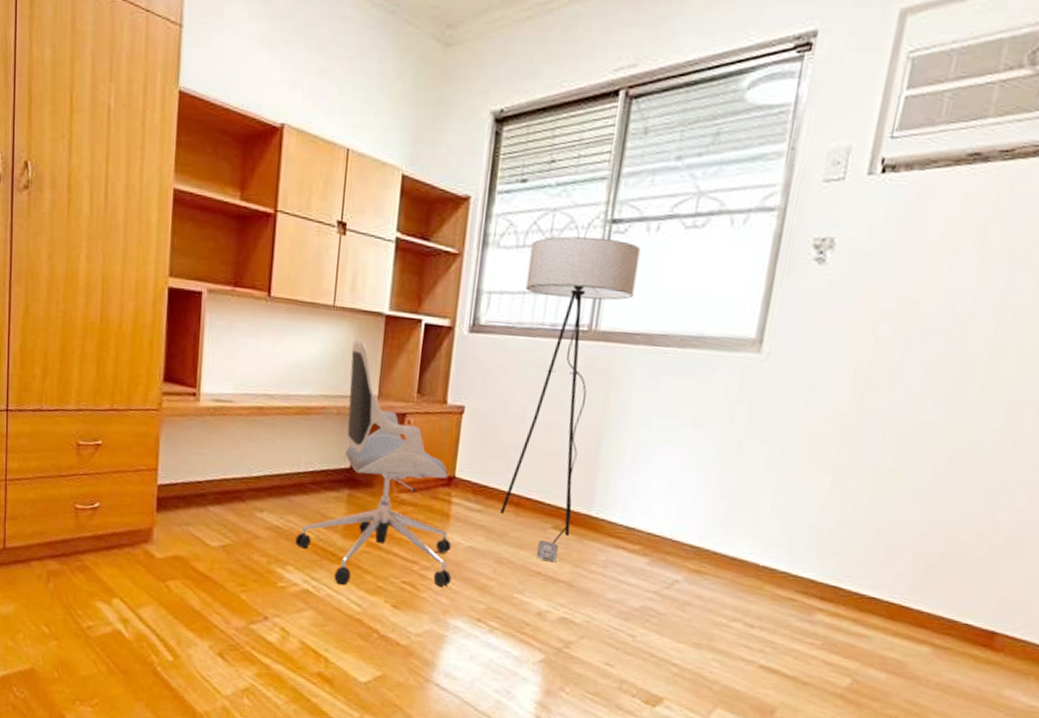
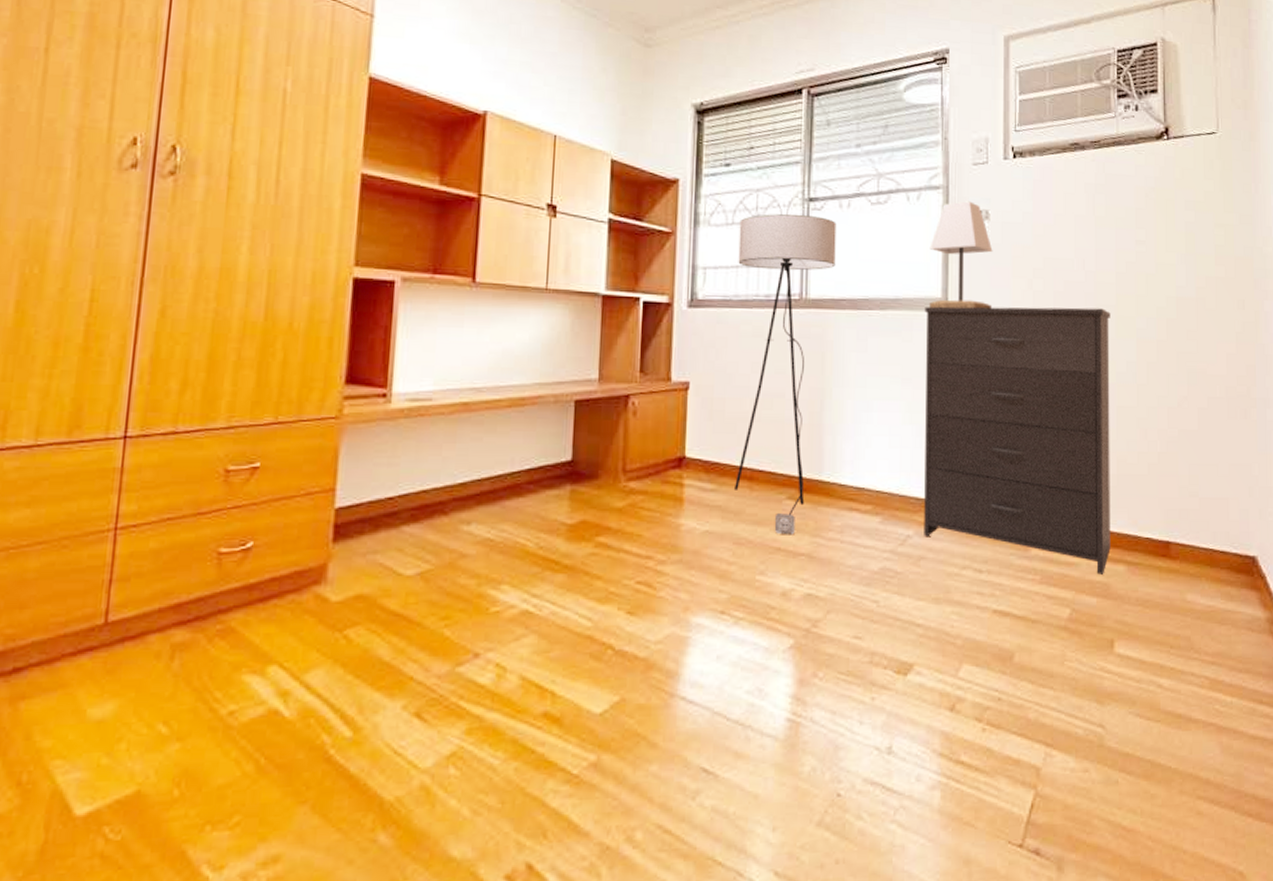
office chair: present [295,340,452,587] -> none [511,322,690,597]
dresser: none [694,347,978,653] -> present [924,306,1111,575]
lamp: none [738,226,832,355] -> present [929,201,993,309]

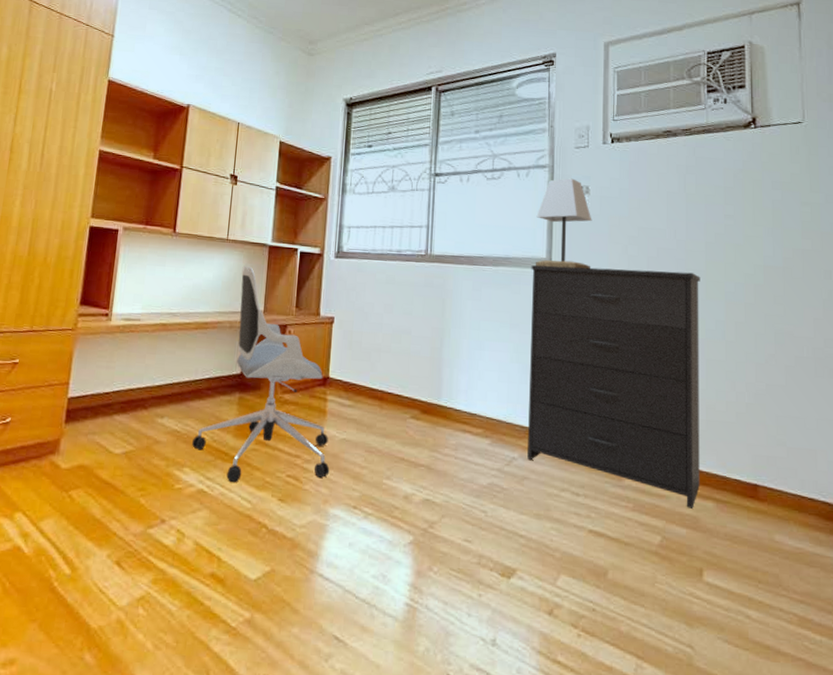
office chair: none [511,322,690,597] -> present [192,266,330,482]
floor lamp: present [735,214,836,535] -> none [368,185,457,449]

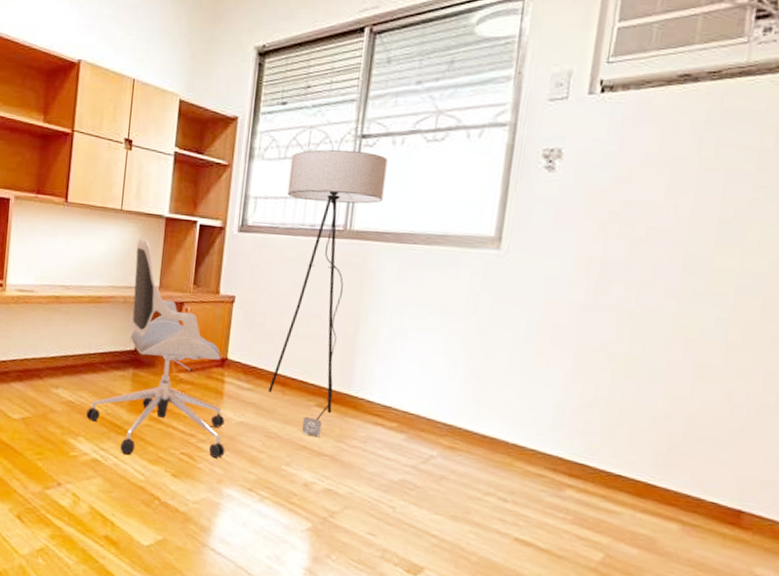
floor lamp: none [368,185,457,449] -> present [268,149,388,438]
dresser: present [527,265,700,509] -> none [448,245,704,529]
lamp: present [535,178,592,269] -> none [479,139,562,251]

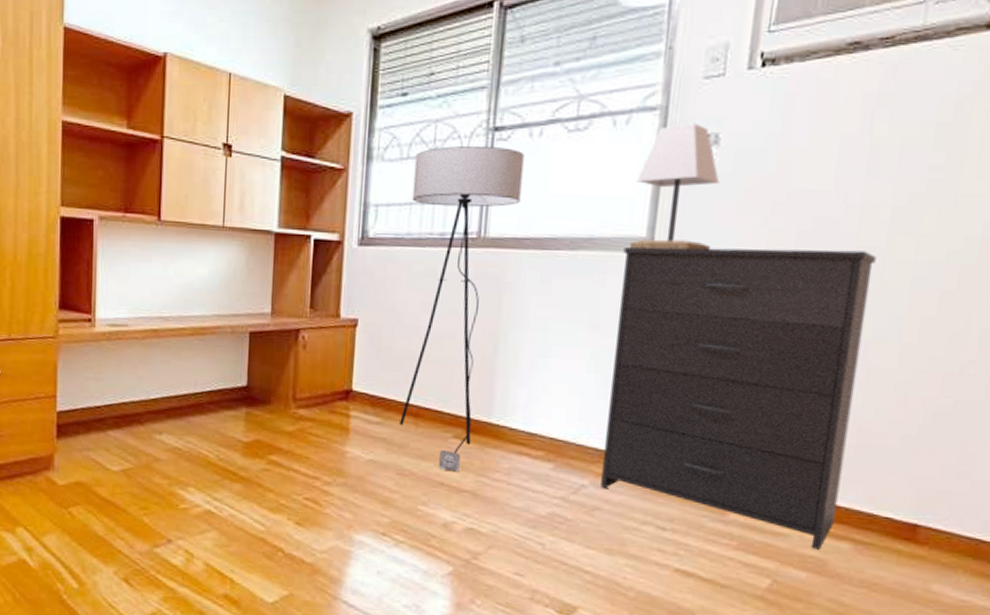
office chair: present [86,238,226,458] -> none [196,259,354,504]
dresser: none [448,245,704,529] -> present [601,246,876,550]
lamp: none [479,139,562,251] -> present [629,123,720,251]

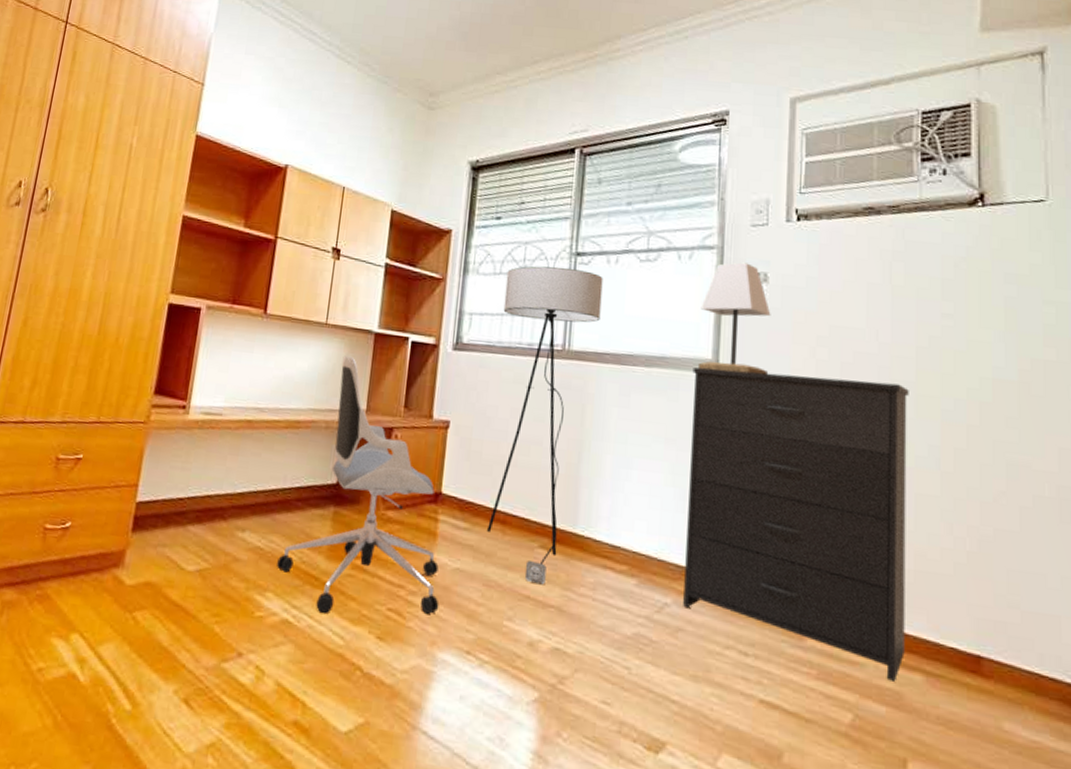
office chair: none [196,259,354,504] -> present [277,355,439,614]

